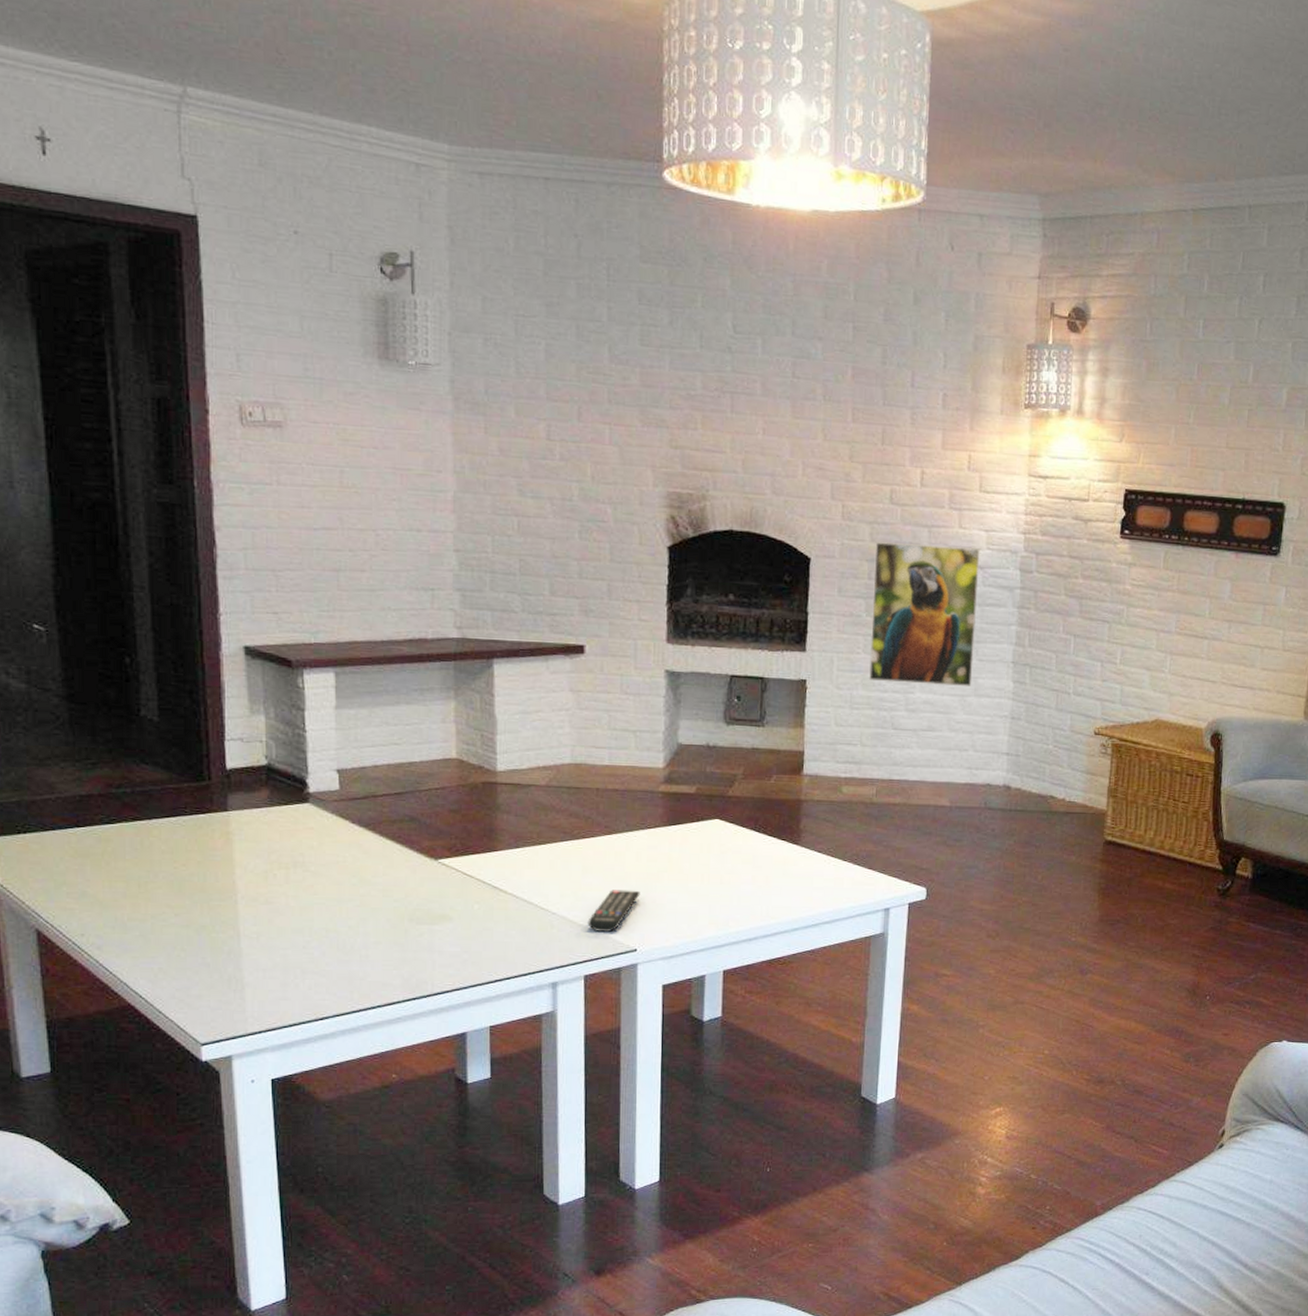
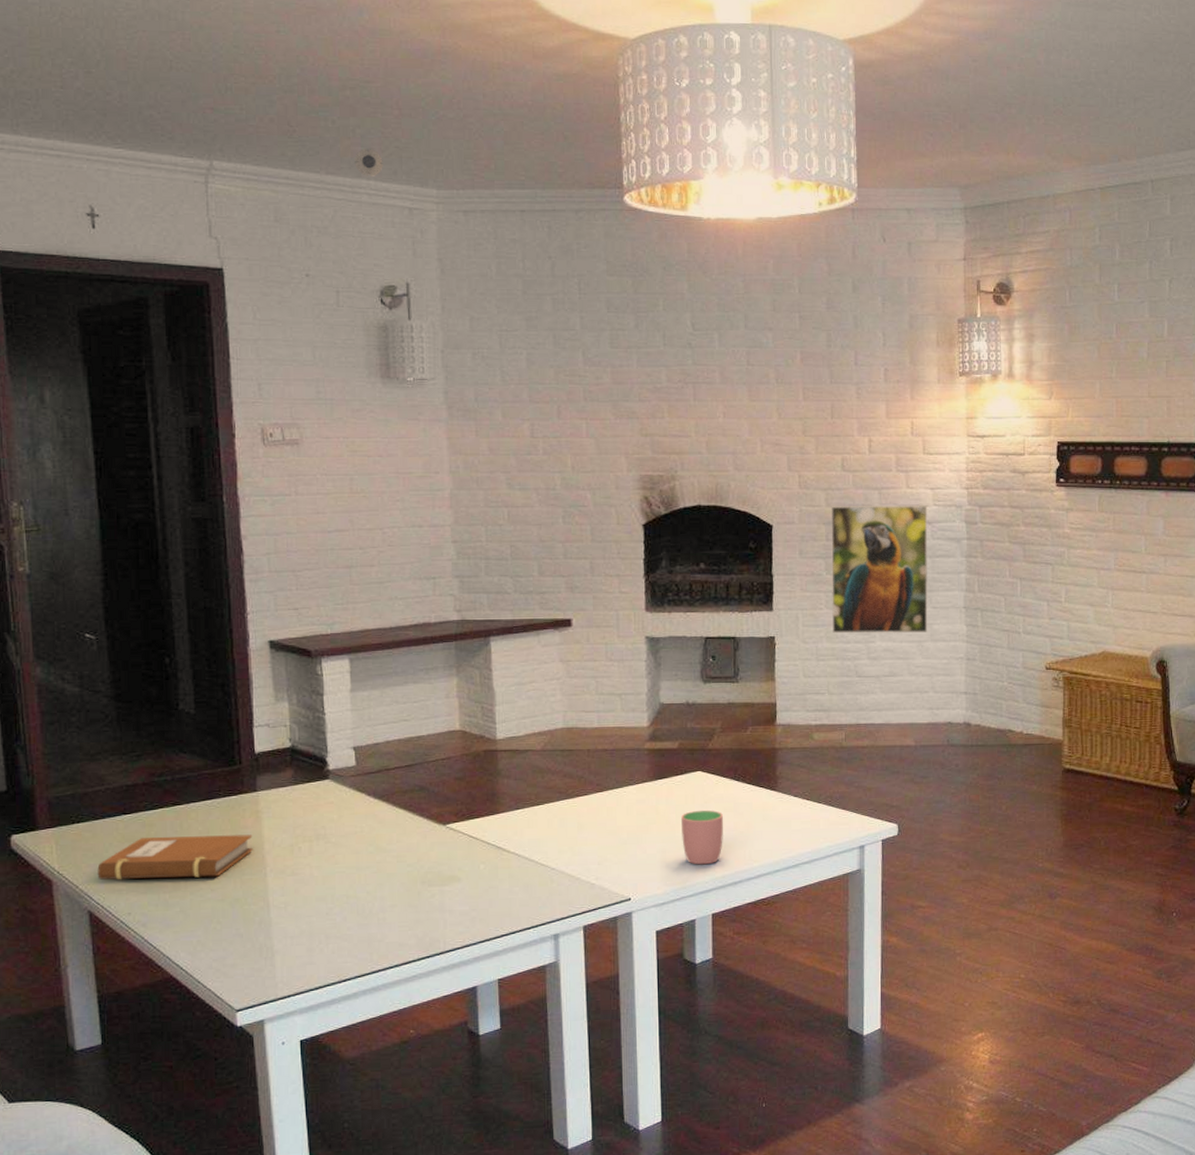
notebook: none [46,854,222,901] -> present [97,834,253,880]
smoke detector: none [354,88,387,123] -> present [355,149,383,176]
remote control: present [587,889,640,932] -> none [584,842,632,884]
cup: none [695,860,740,919] -> present [681,809,723,865]

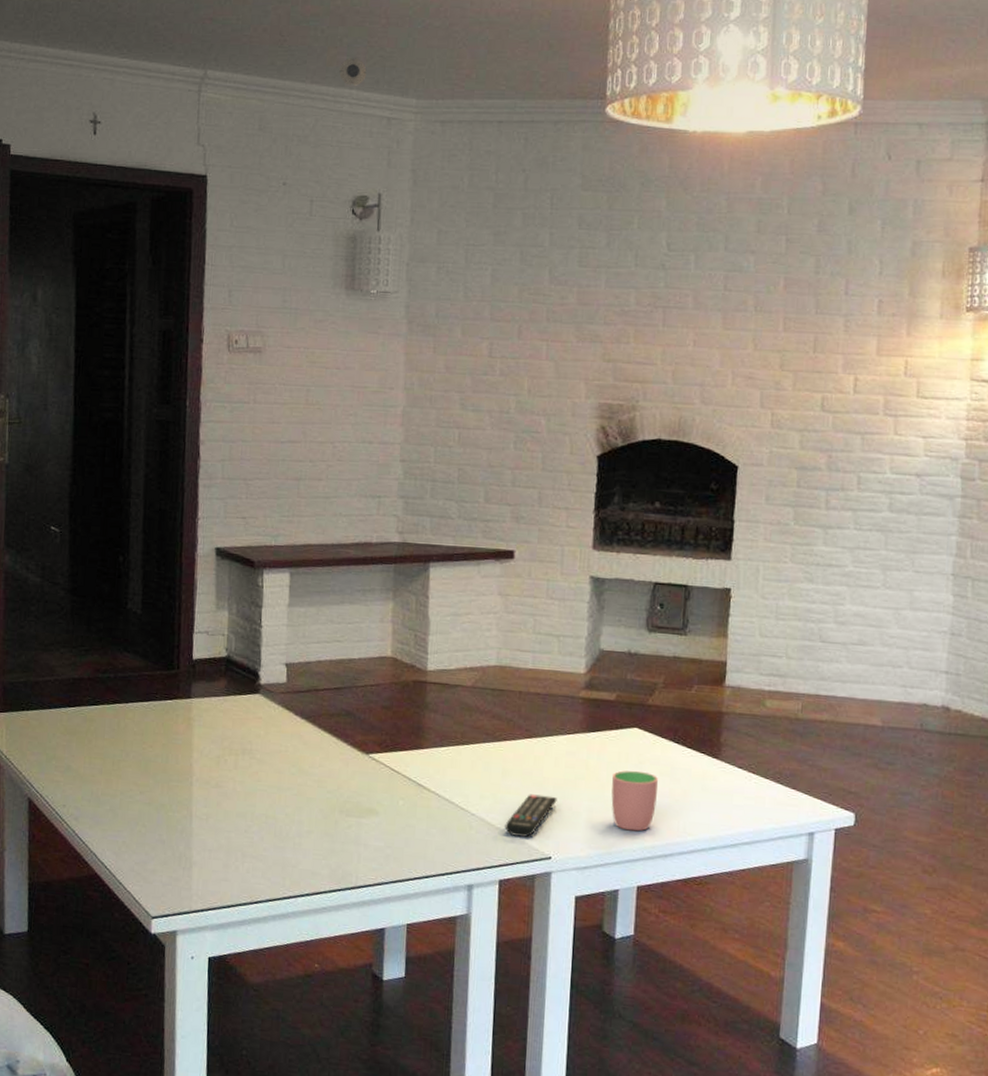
notebook: present [97,834,253,880] -> none [39,732,183,780]
remote control: none [584,842,632,884] -> present [504,794,557,837]
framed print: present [831,504,928,634] -> none [795,449,917,599]

